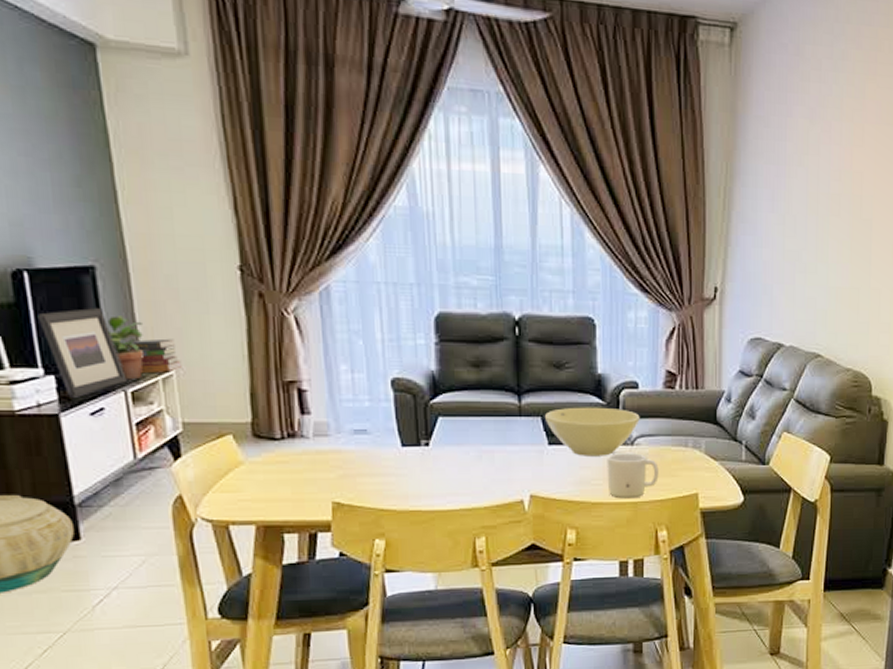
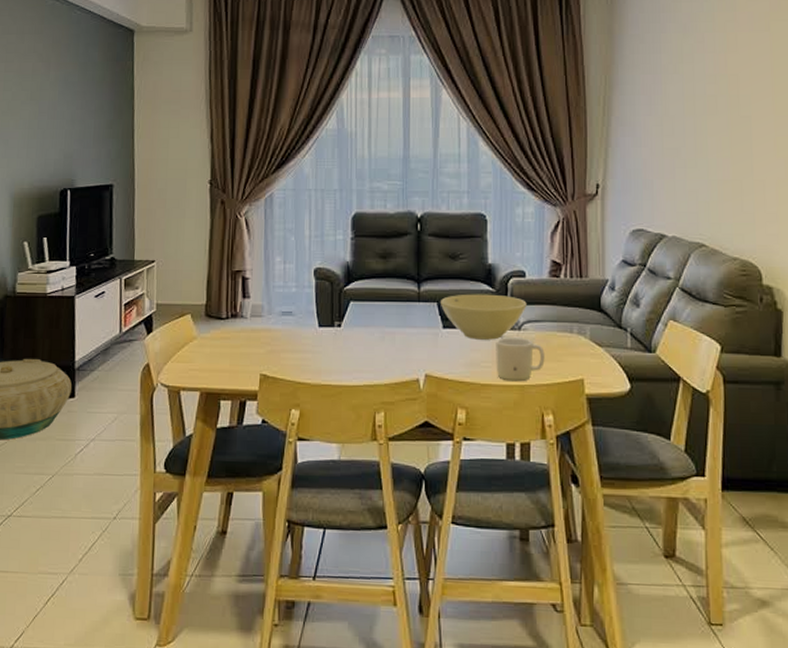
picture frame: present [37,307,127,399] -> none [71,214,123,285]
potted plant: present [107,316,143,380] -> none [115,221,139,270]
books: present [124,338,182,374] -> none [124,237,162,265]

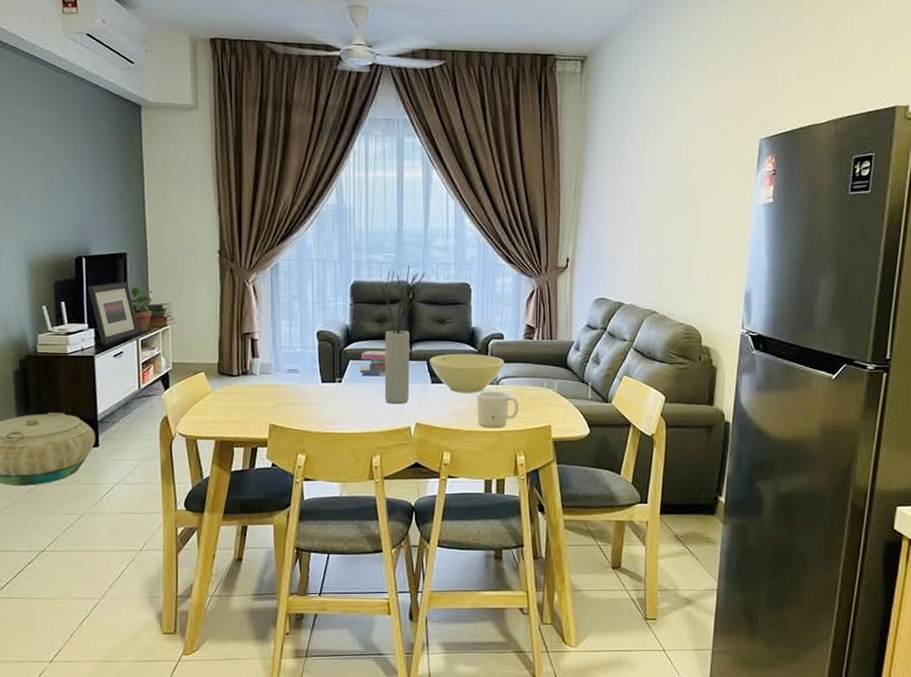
picture frame: none [71,214,123,285] -> present [88,281,139,345]
potted plant: none [115,221,139,270] -> present [130,287,153,332]
books: none [124,237,162,265] -> present [140,302,175,328]
books: none [362,291,391,320] -> present [360,351,386,377]
vase: none [384,194,435,353] -> present [380,265,426,405]

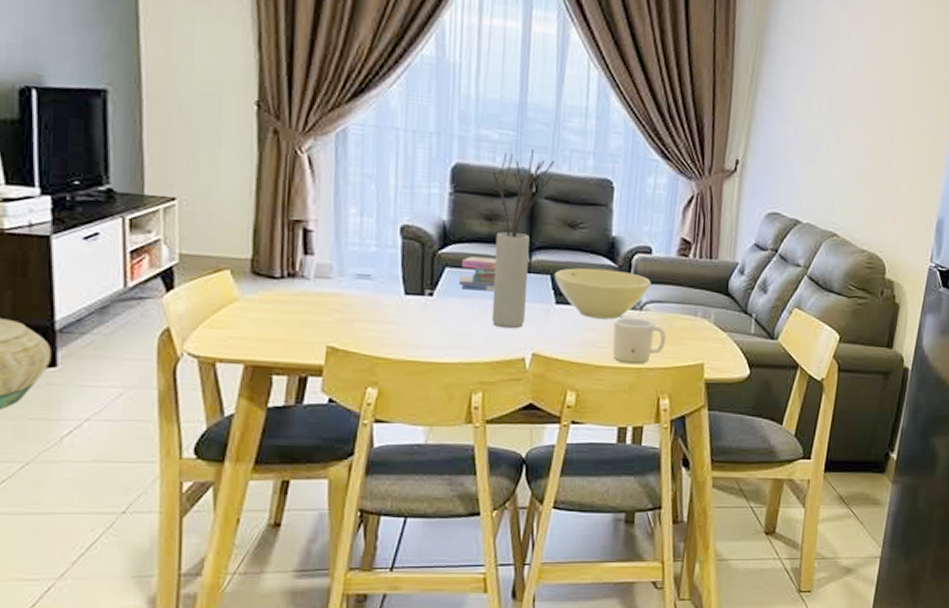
picture frame: present [88,281,139,345] -> none [40,130,127,222]
potted plant: present [130,287,153,332] -> none [113,141,149,207]
books: present [140,302,175,328] -> none [128,166,186,202]

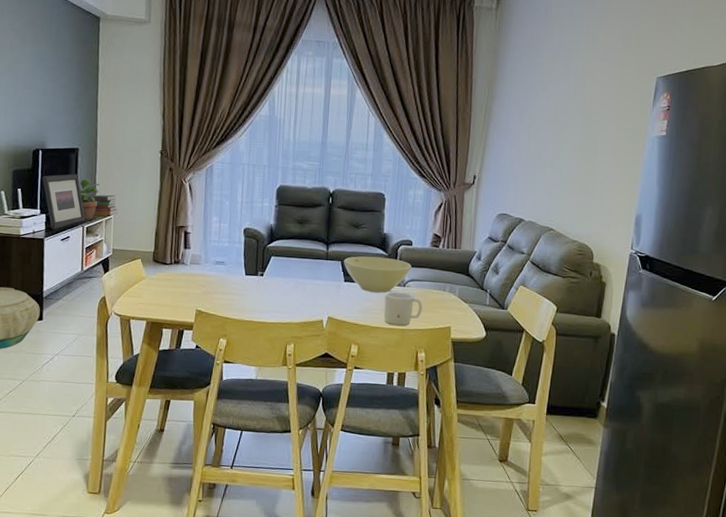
picture frame: none [40,130,127,222] -> present [42,173,85,230]
potted plant: none [113,141,149,207] -> present [79,179,99,220]
books: none [128,166,186,202] -> present [87,194,118,216]
books: present [459,256,496,292] -> none [280,249,305,273]
vase: present [491,149,555,329] -> none [301,174,345,299]

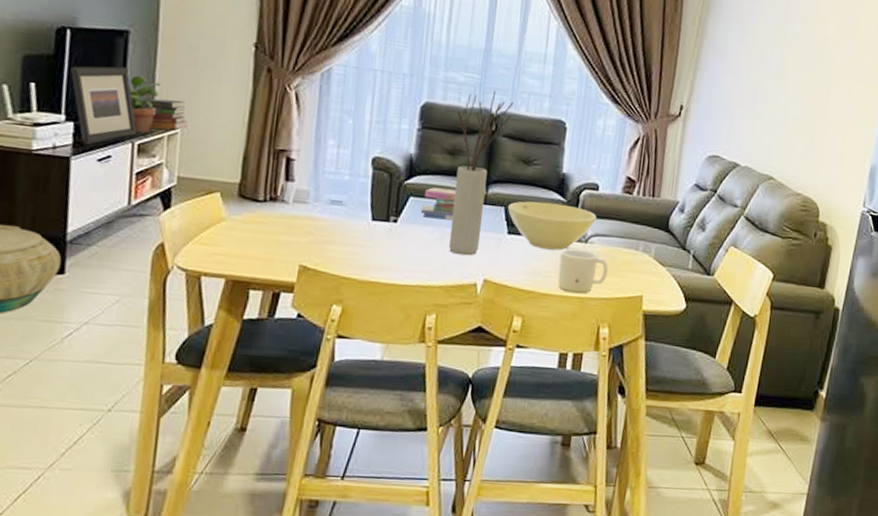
books: none [280,249,305,273] -> present [421,187,456,221]
vase: none [301,174,345,299] -> present [448,91,514,256]

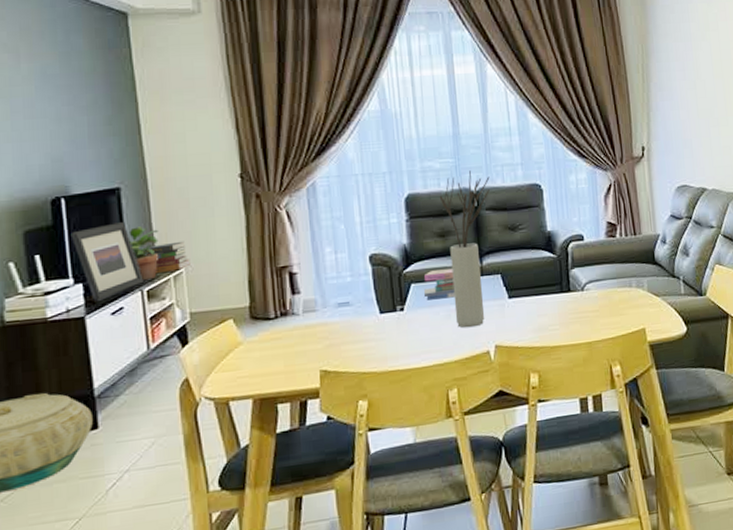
bowl: present [507,201,597,251] -> none [503,259,588,306]
mug: present [558,249,609,294] -> none [561,297,609,340]

